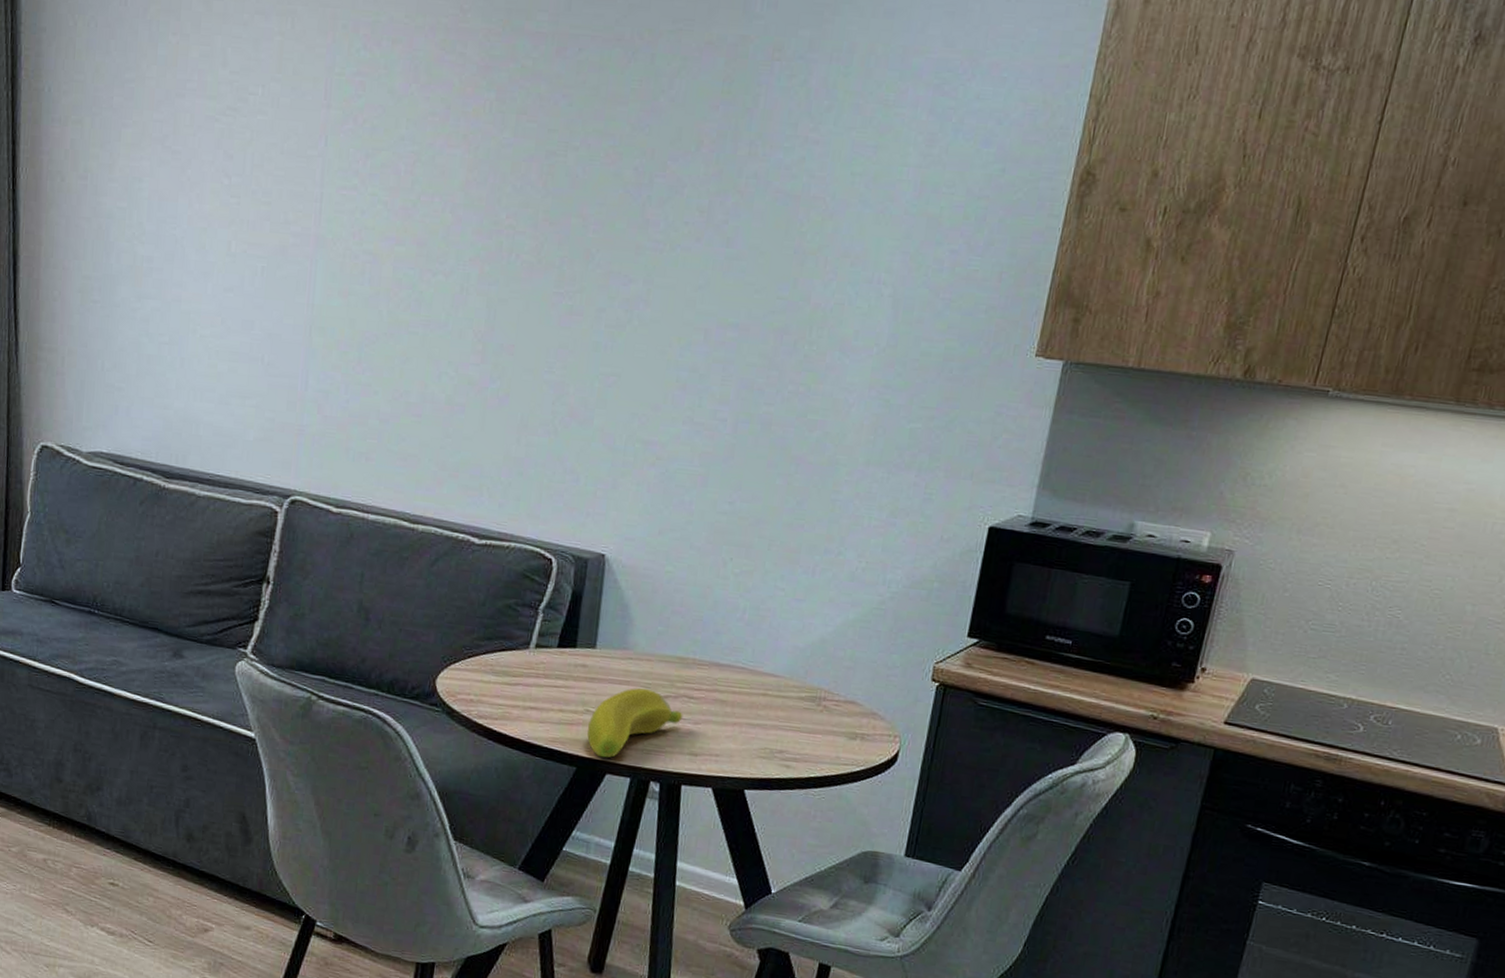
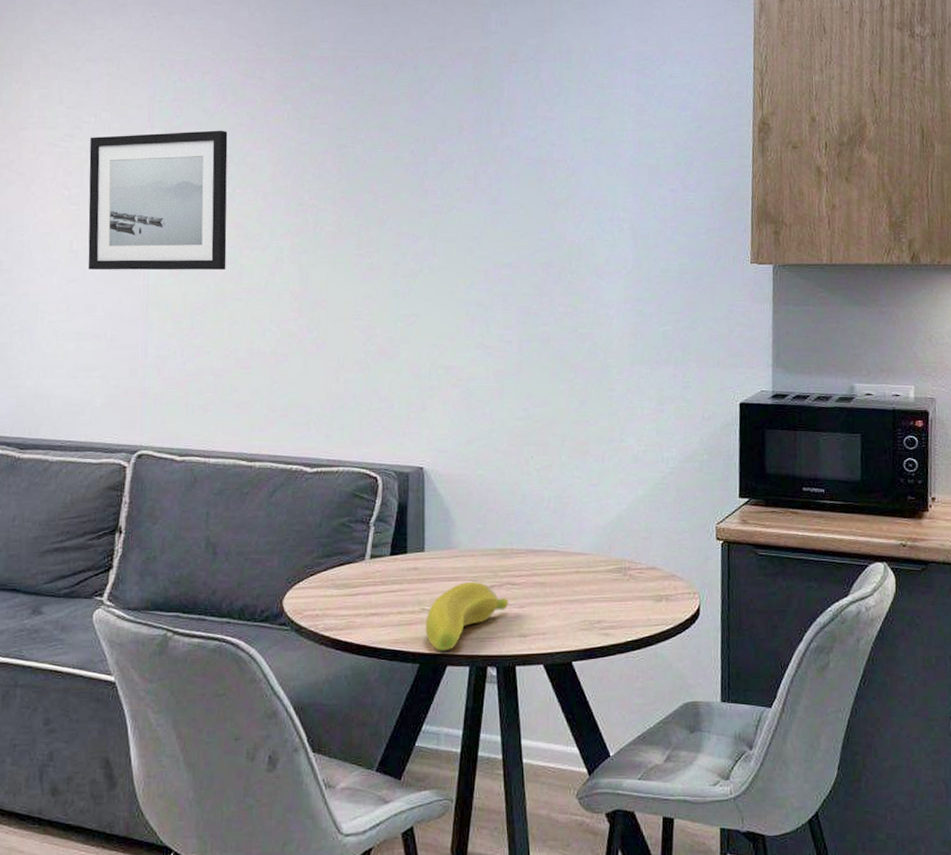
wall art: none [246,113,417,296] -> present [88,130,228,271]

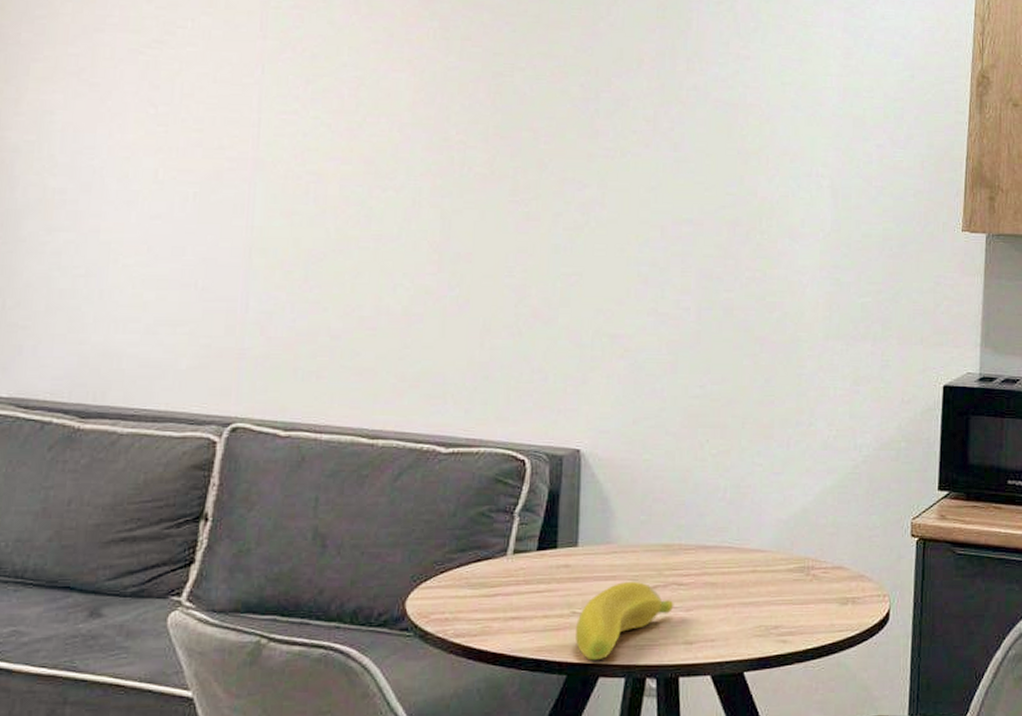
wall art: present [88,130,228,271] -> none [176,45,359,213]

